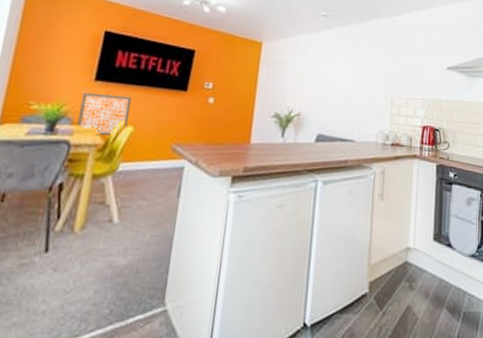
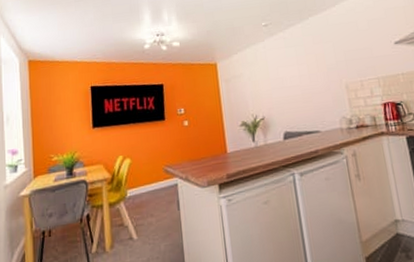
wall art: present [77,92,132,136] -> none [87,134,126,172]

